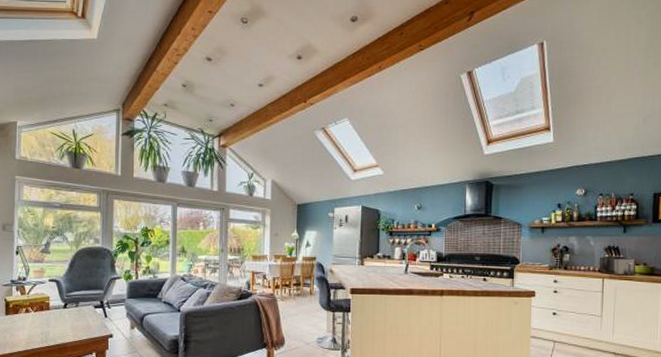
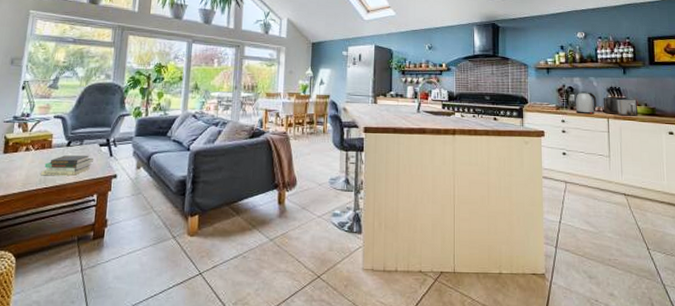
books: none [42,316,89,336] -> present [41,155,93,176]
kettle: none [569,251,593,275] -> present [575,91,597,115]

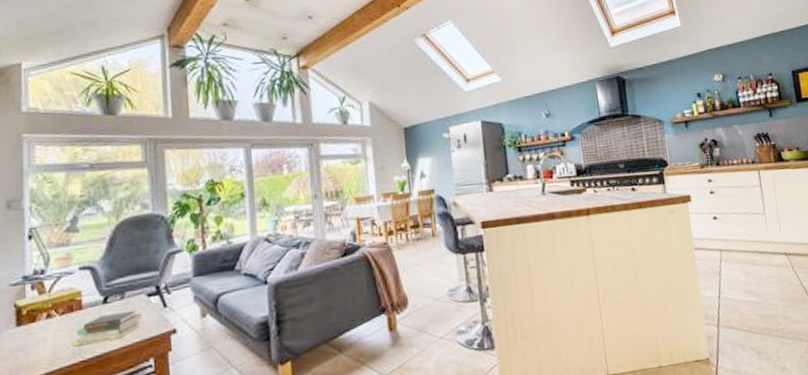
kettle: present [575,91,597,115] -> none [720,143,745,170]
toaster: present [603,97,639,117] -> none [750,143,791,166]

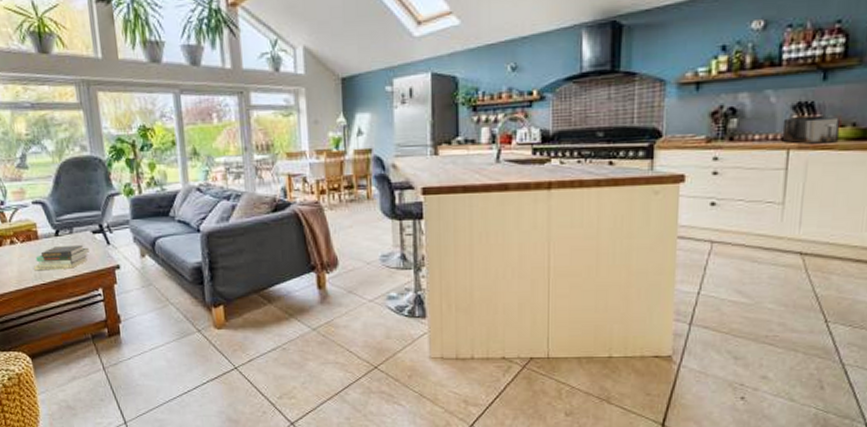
toaster: none [750,143,791,166] -> present [781,116,840,146]

